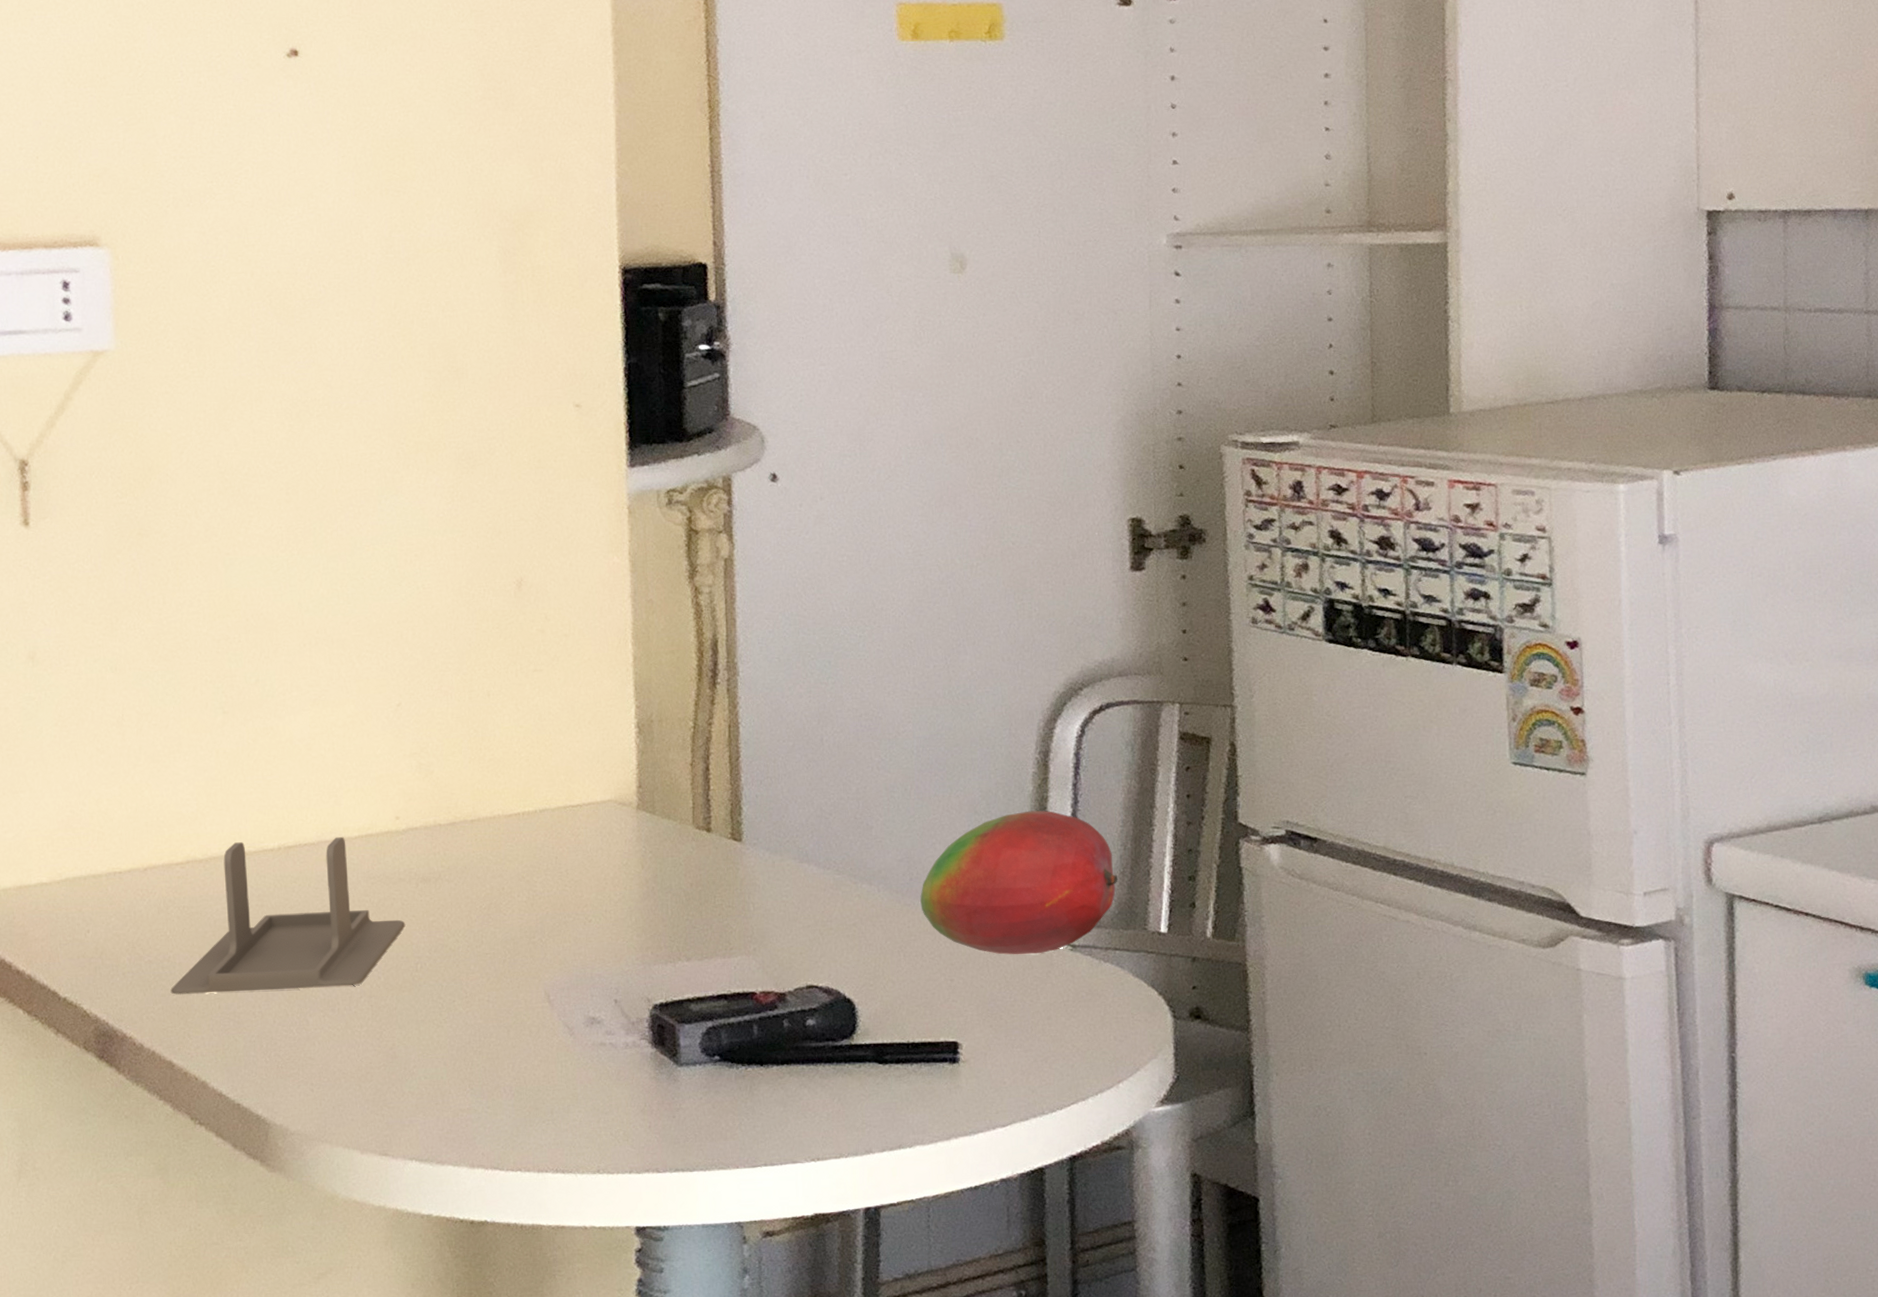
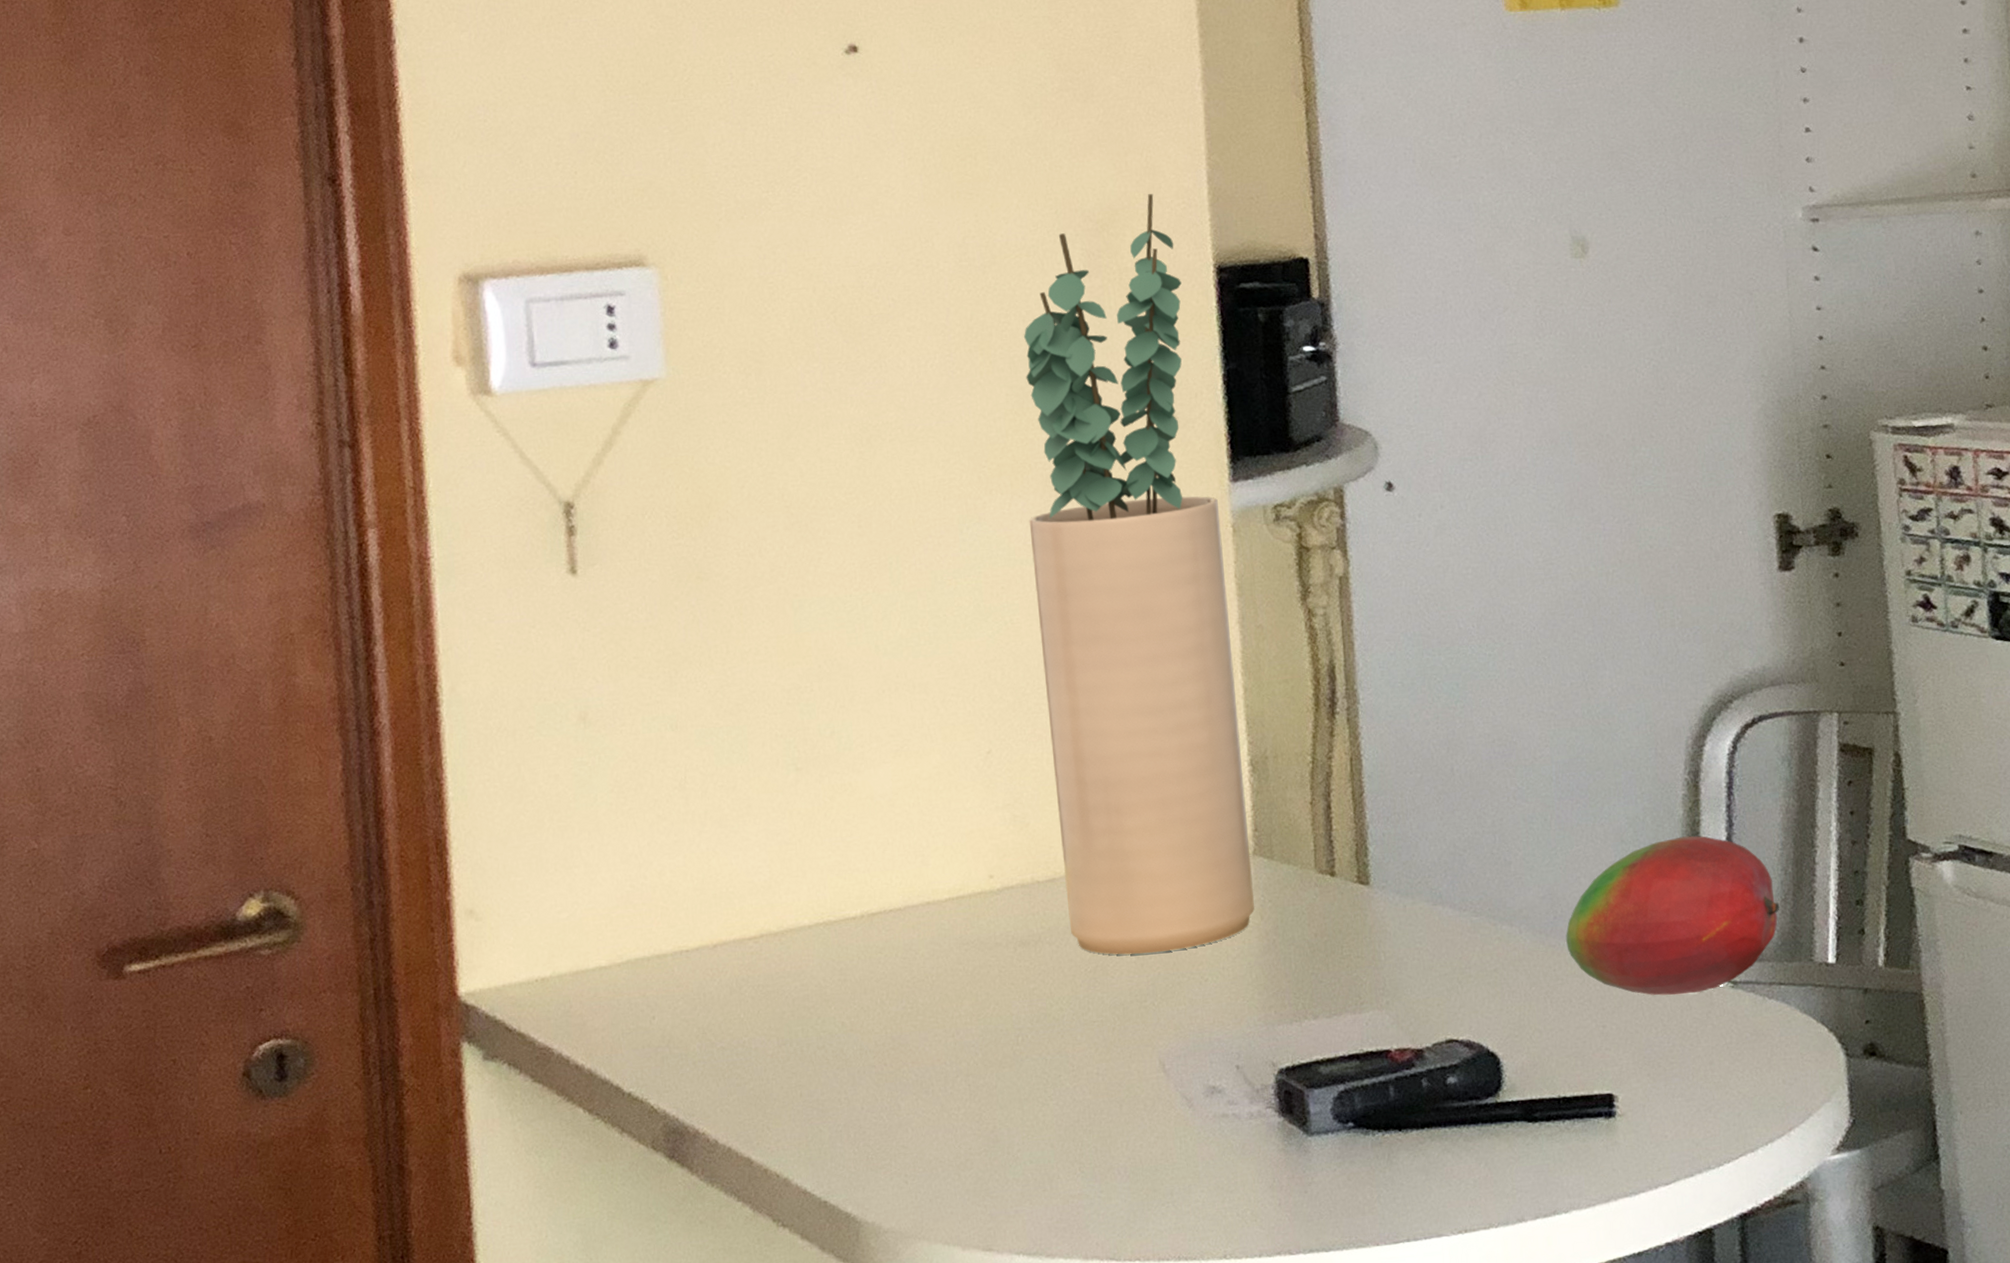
napkin holder: present [170,837,406,995] -> none [746,900,1004,1084]
vase: none [442,198,636,895] -> present [1023,194,1254,955]

